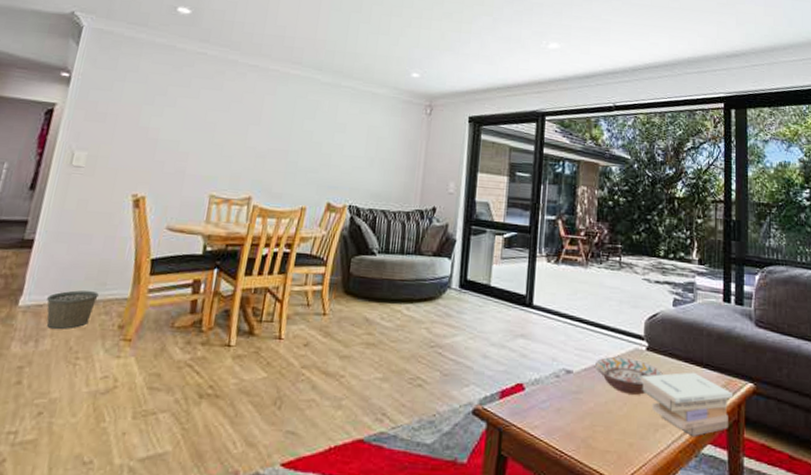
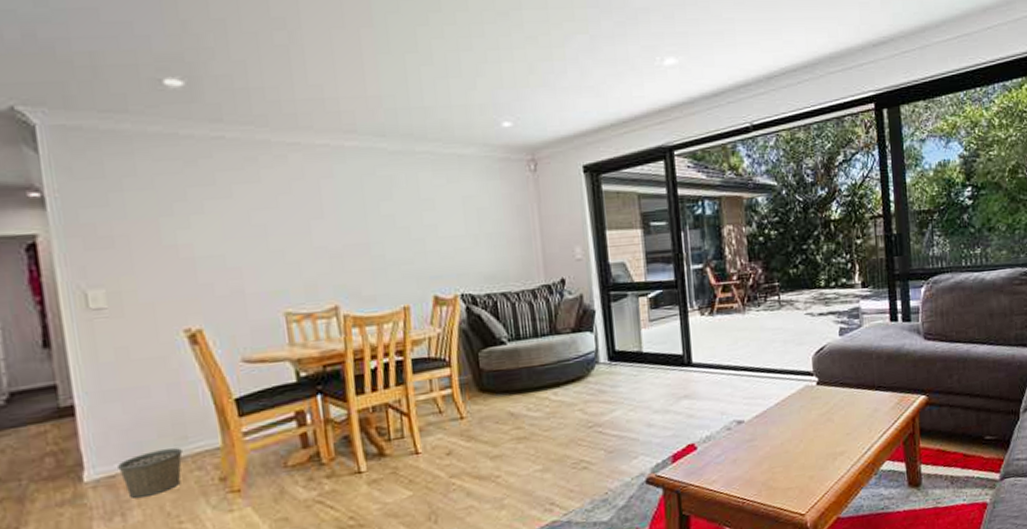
decorative bowl: present [595,356,663,395] -> none [766,396,836,431]
books: present [640,372,734,438] -> none [813,396,907,458]

